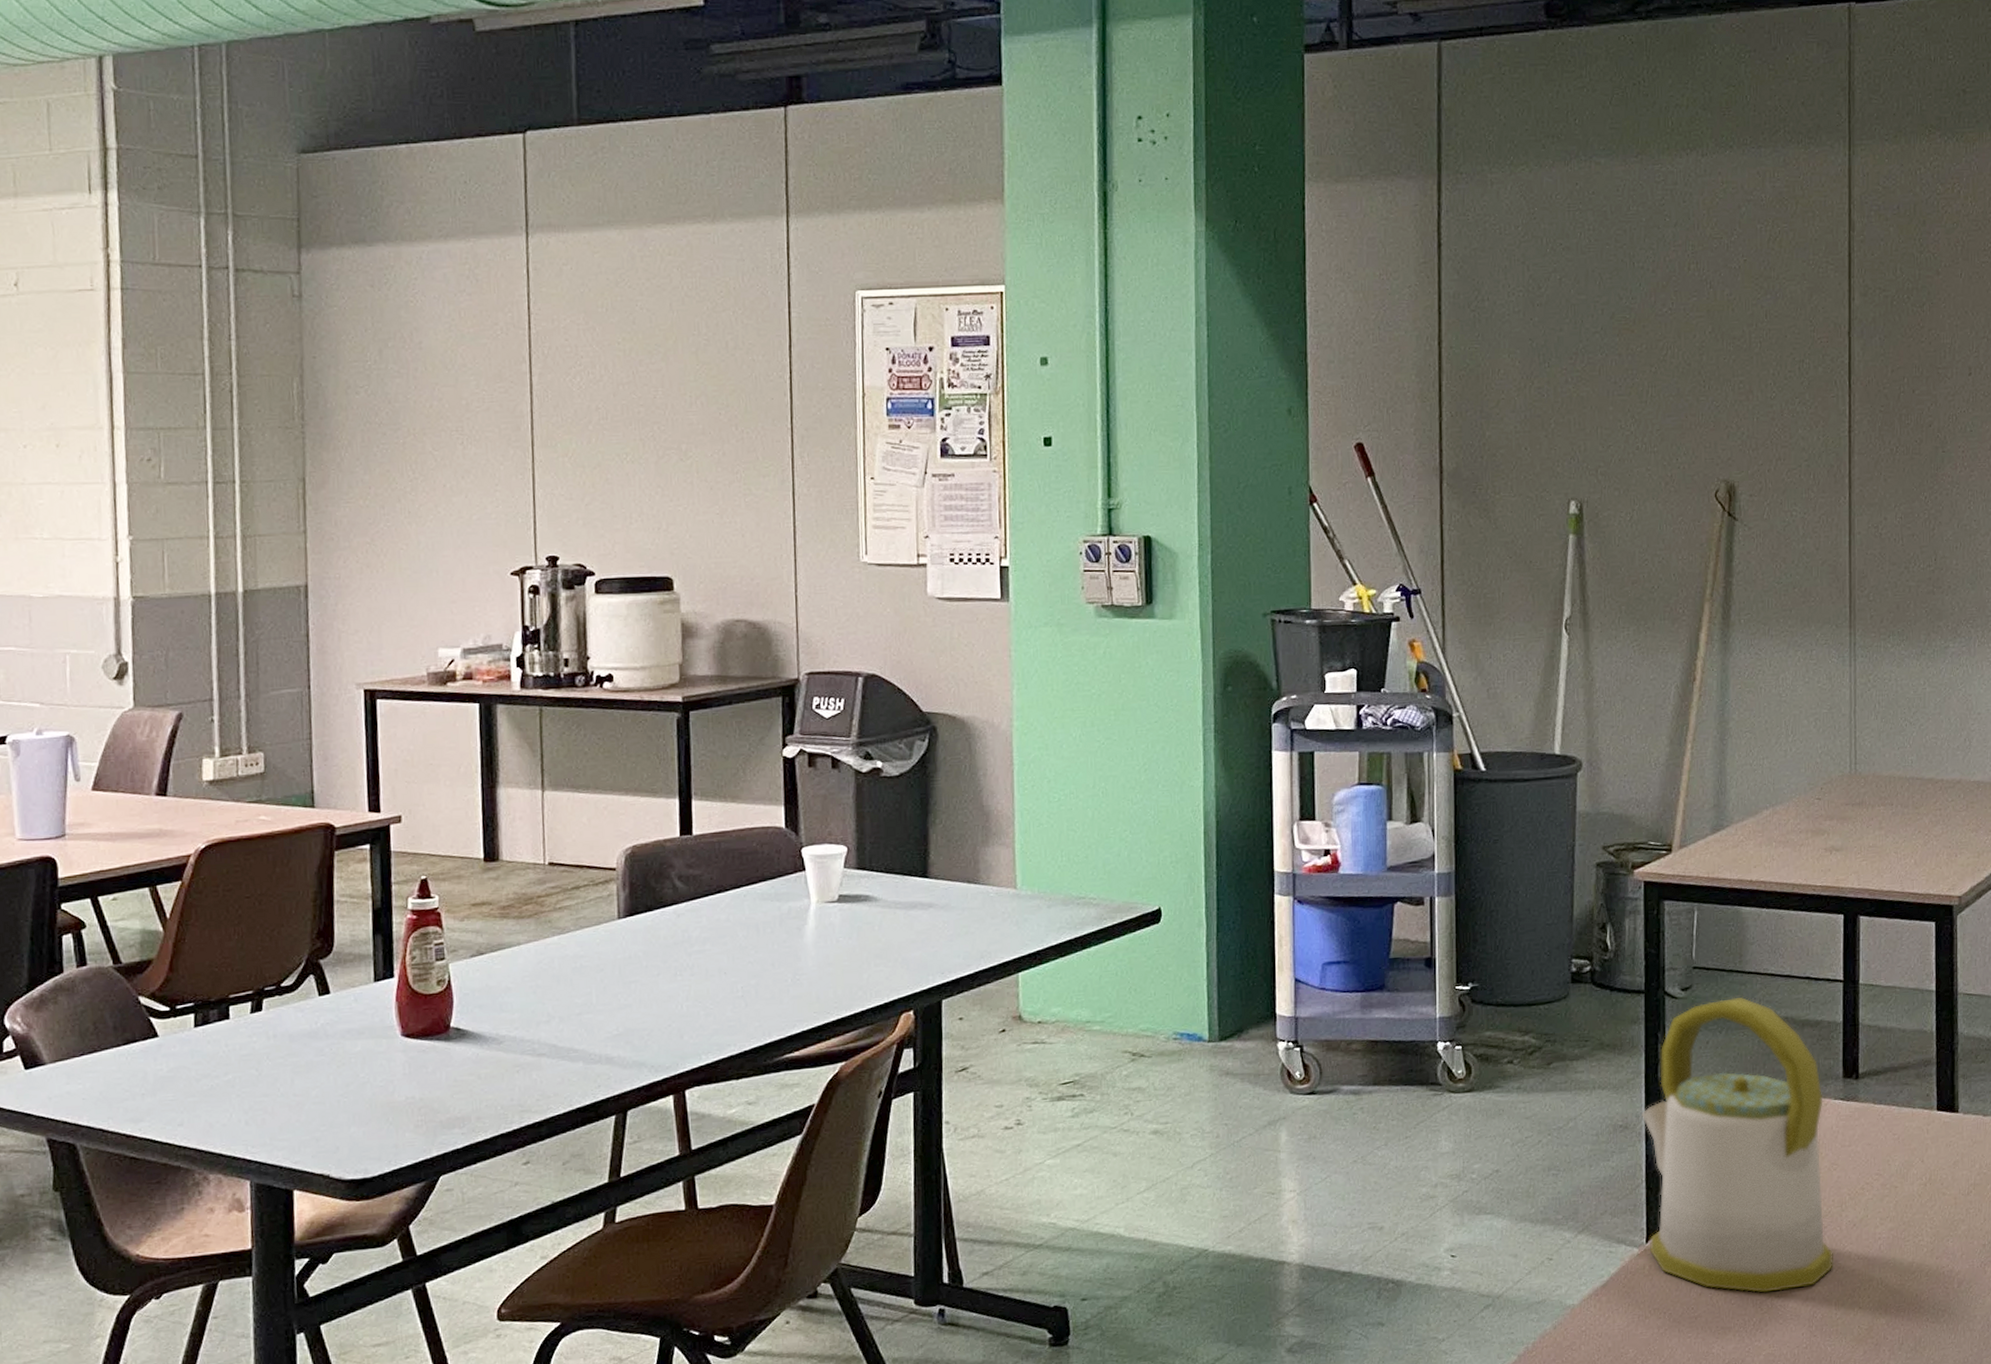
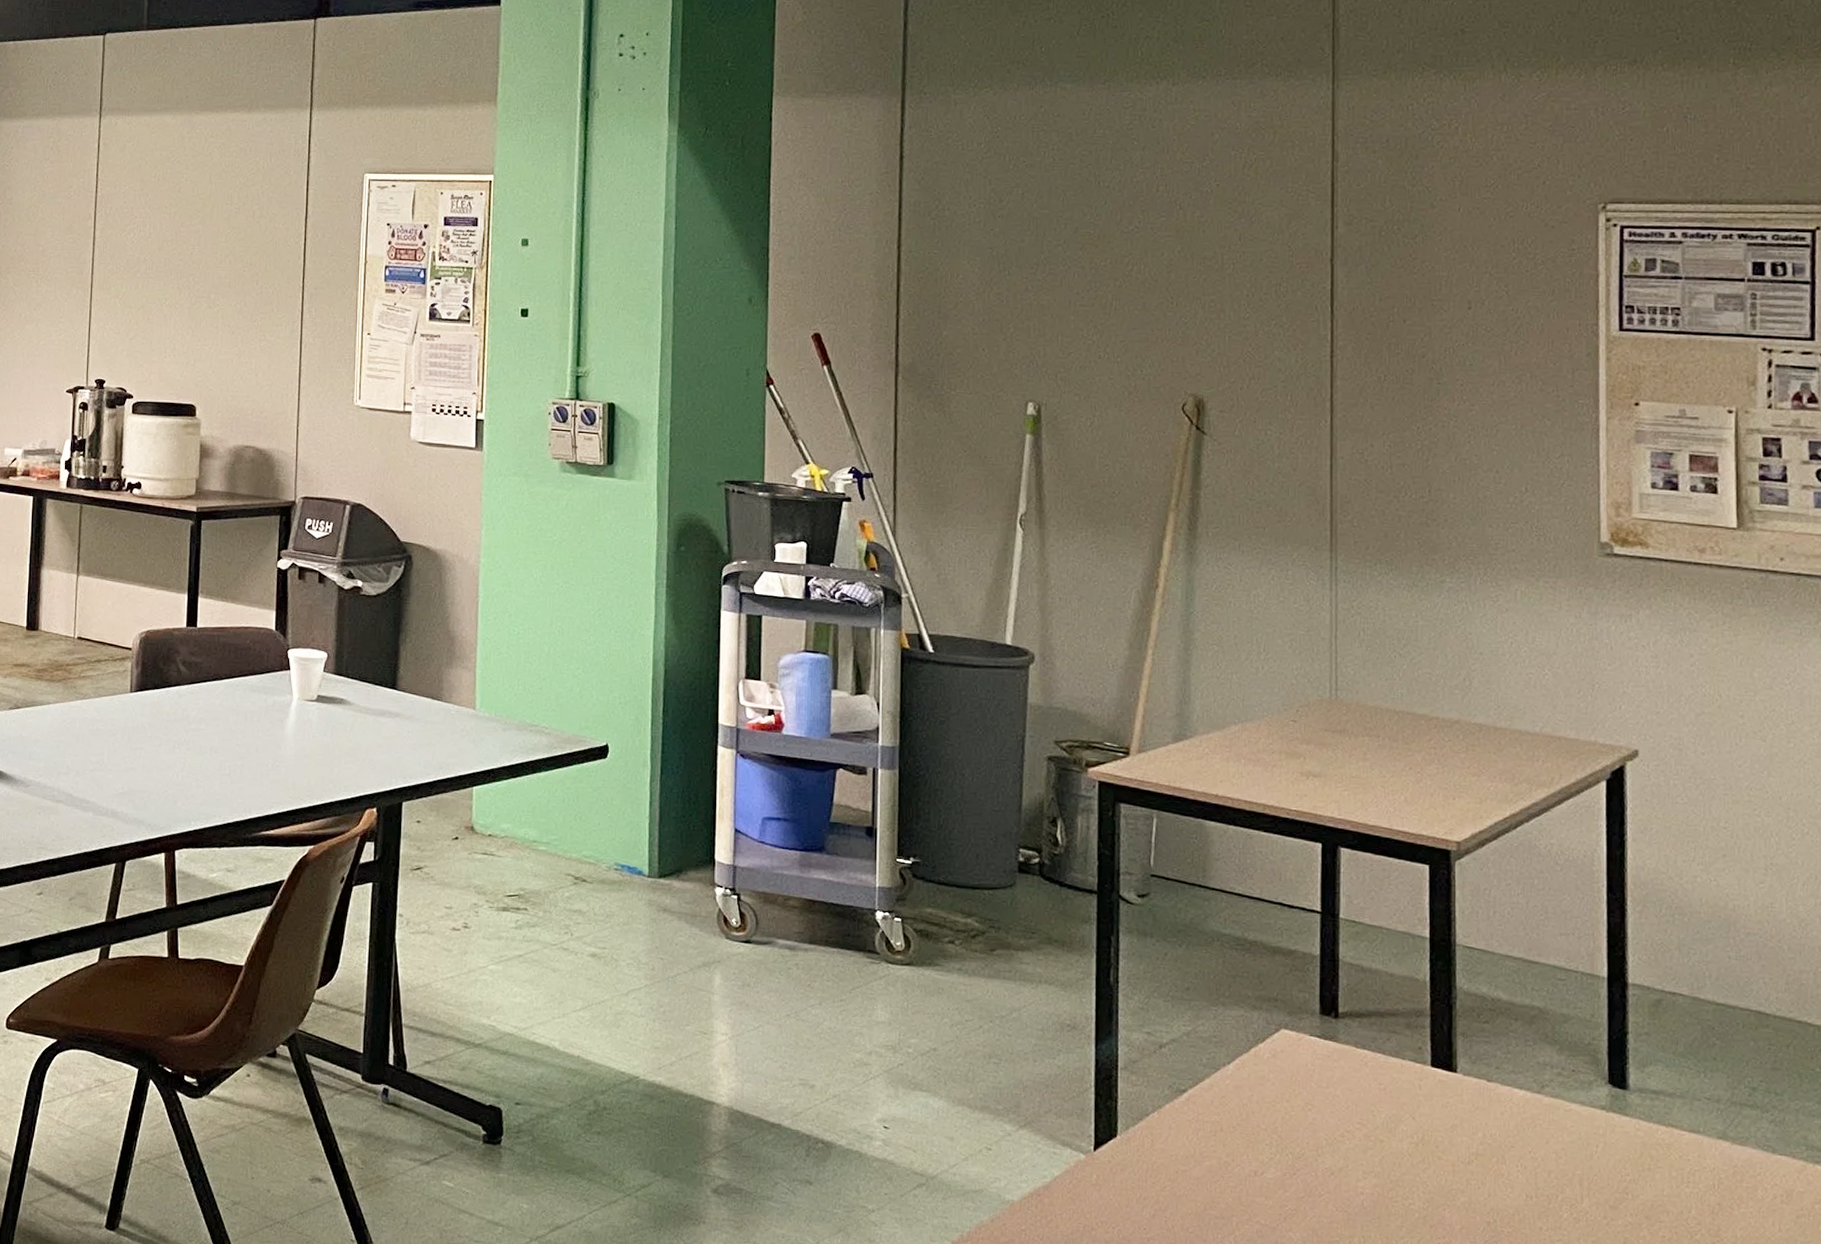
kettle: present [1640,996,1833,1293] -> none [1090,912,1307,1230]

